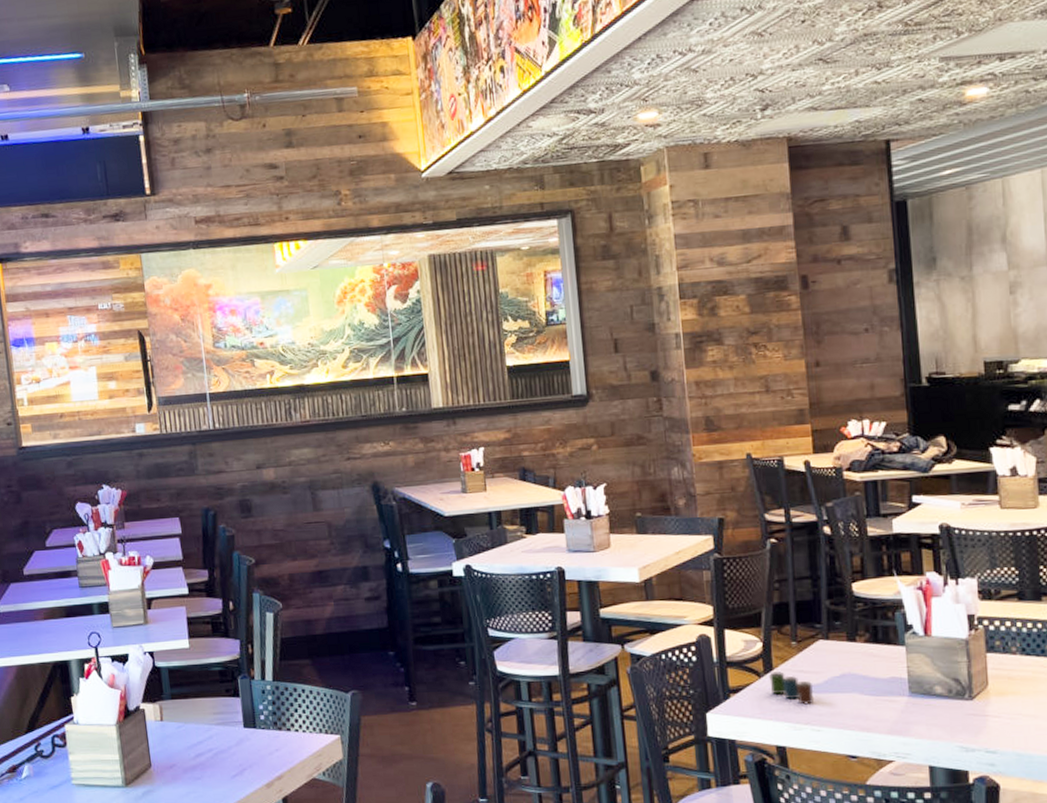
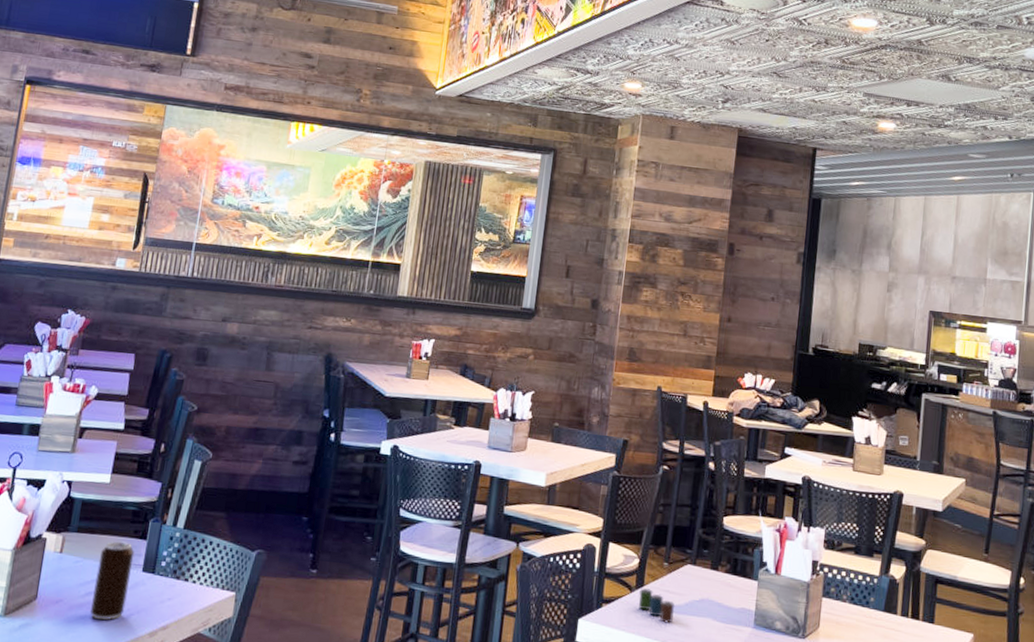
beverage can: none [198,702,237,779] -> present [89,541,135,621]

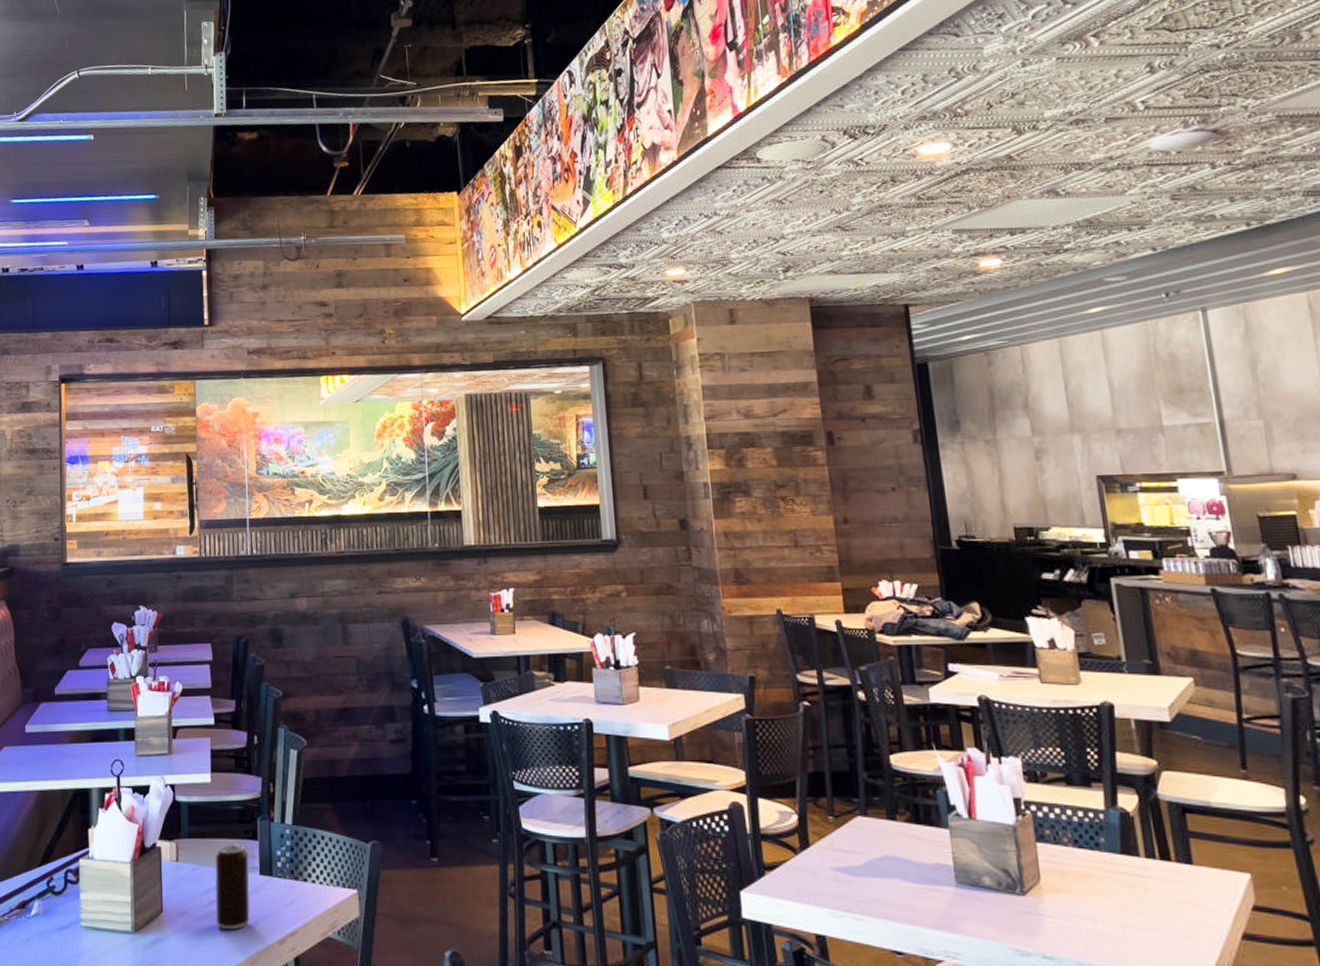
cup: present [638,588,675,624] -> none [806,849,854,889]

